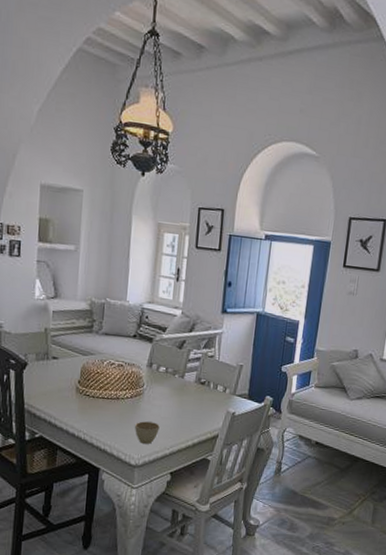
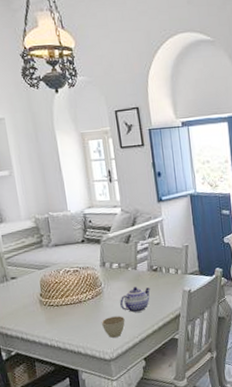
teapot: none [157,396,193,424] -> present [119,286,150,313]

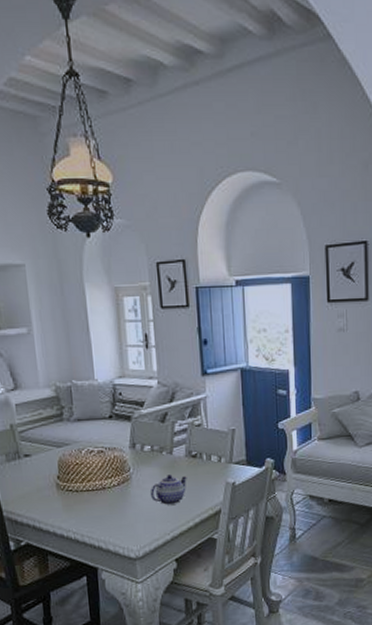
cup: present [102,316,125,338] -> none [128,507,156,533]

